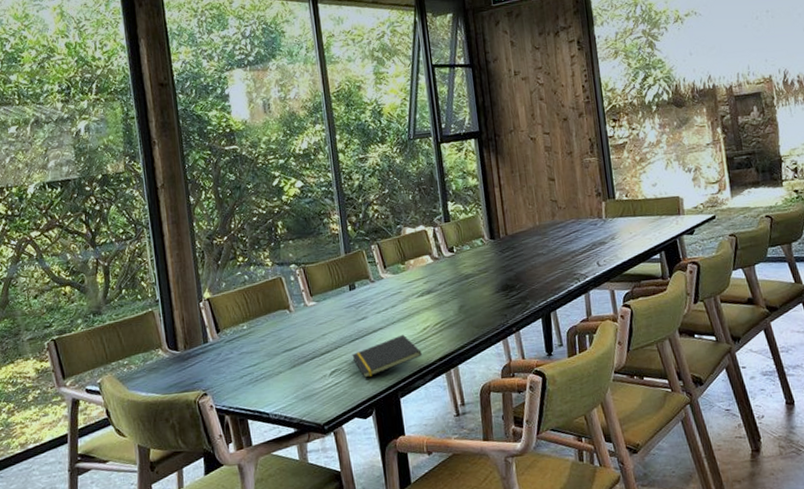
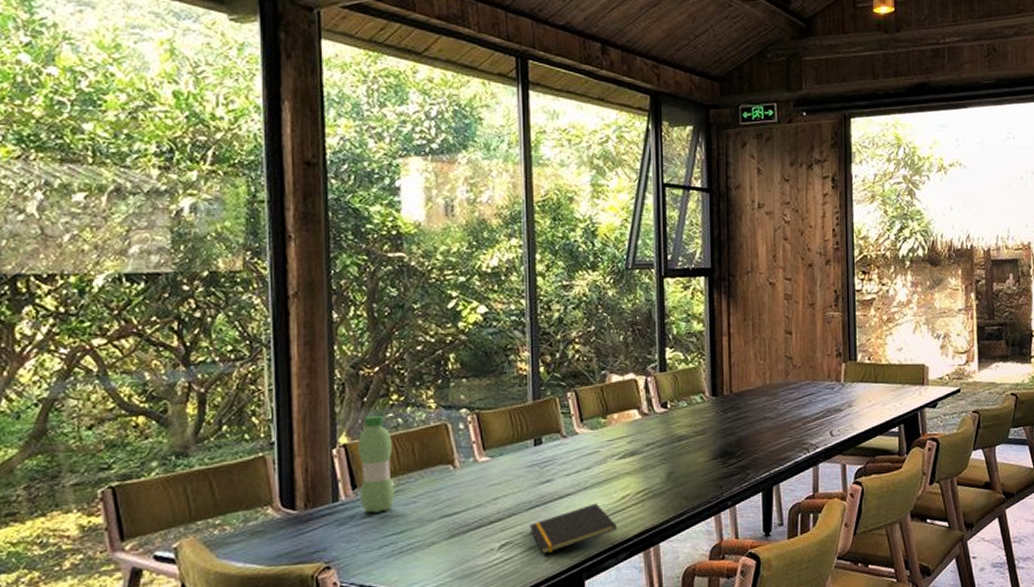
water bottle: none [217,273,248,351] -> present [357,415,394,513]

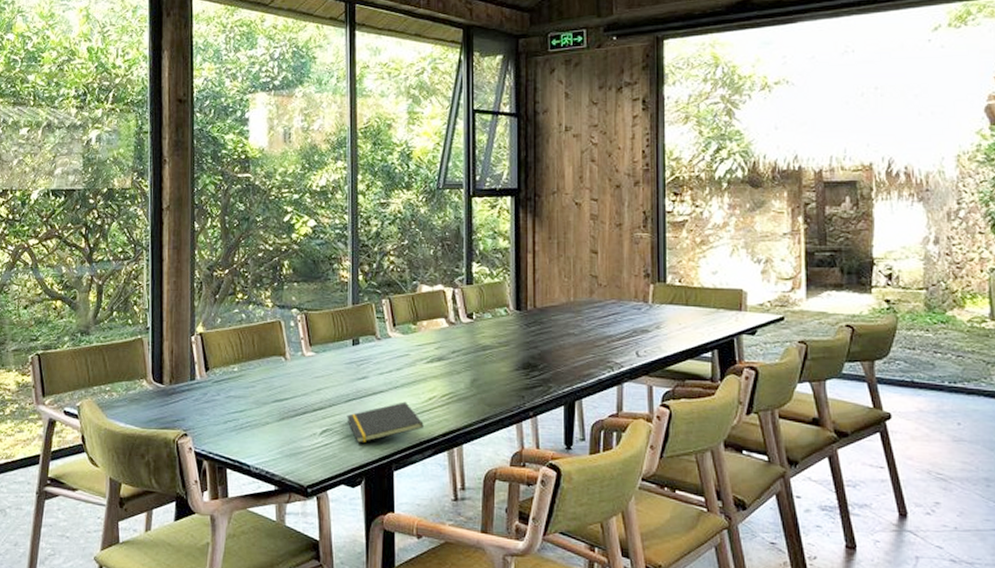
water bottle: present [357,415,394,513] -> none [210,310,237,393]

